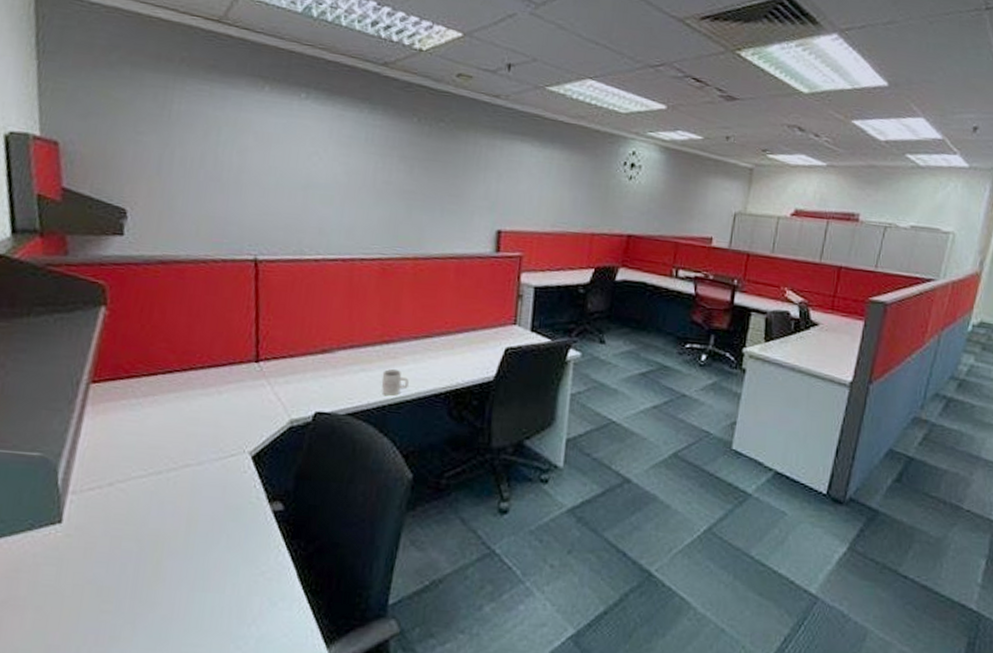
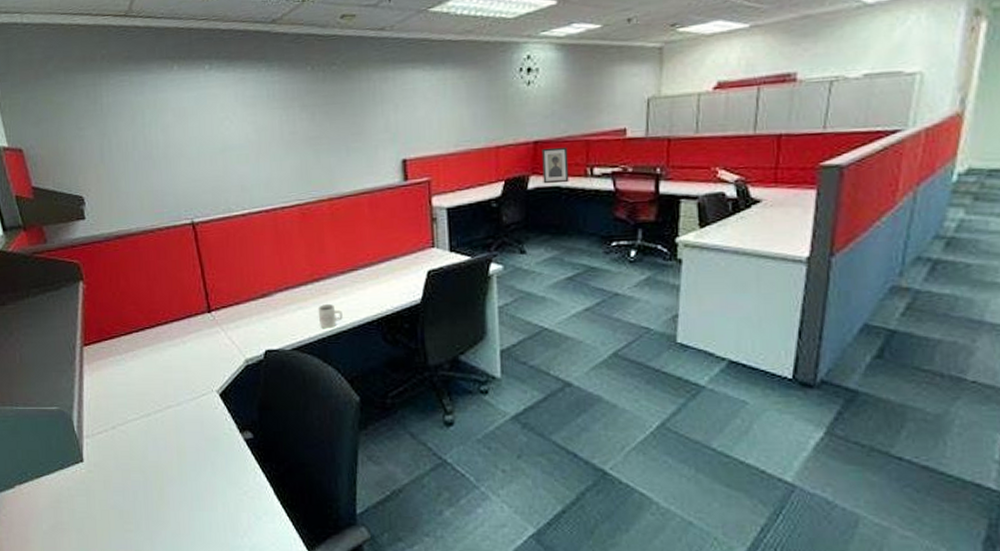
picture frame: none [631,243,658,279] -> present [542,147,569,184]

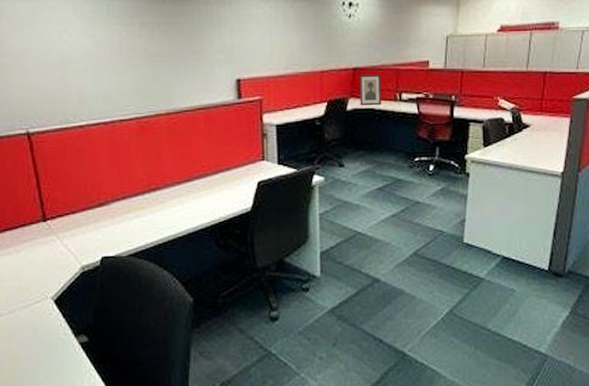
mug: present [318,304,343,329] -> none [154,213,178,236]

